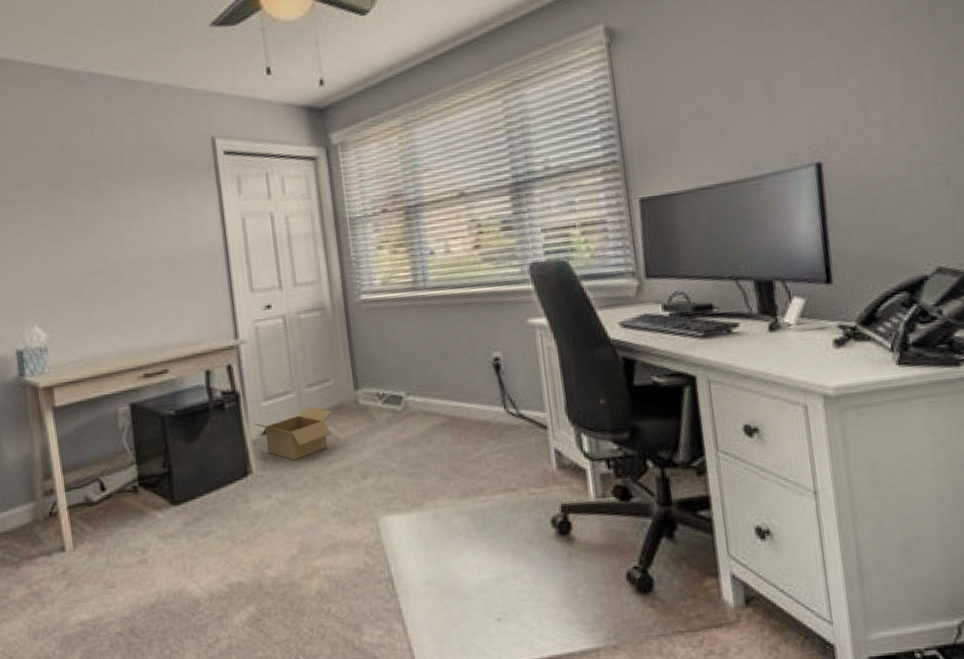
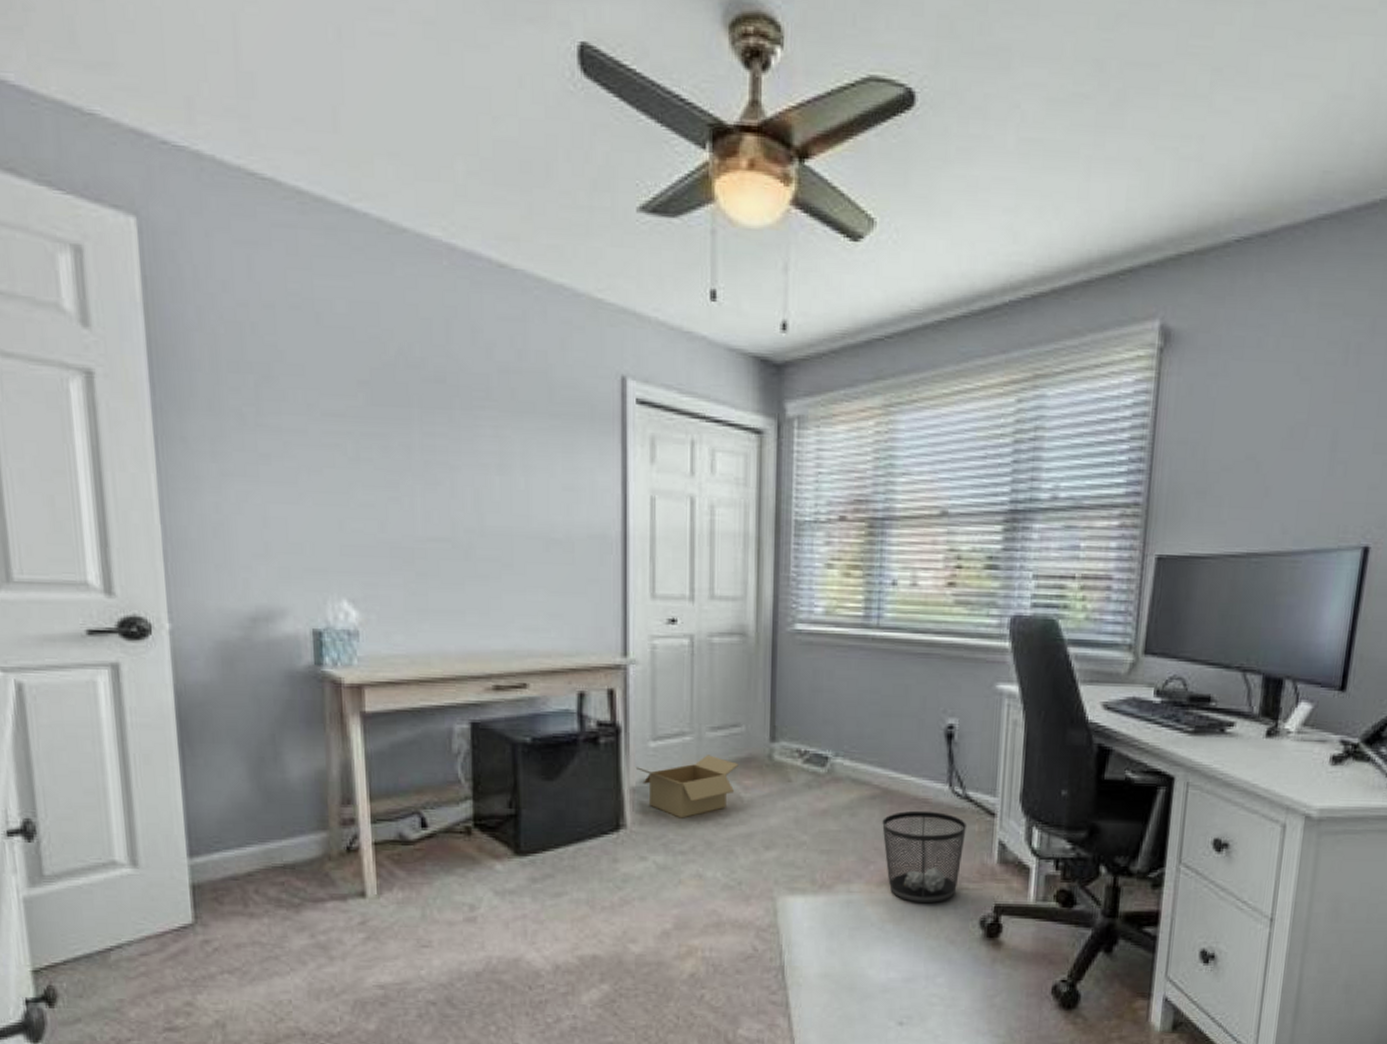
waste bin: none [454,430,526,510] -> present [882,810,966,903]

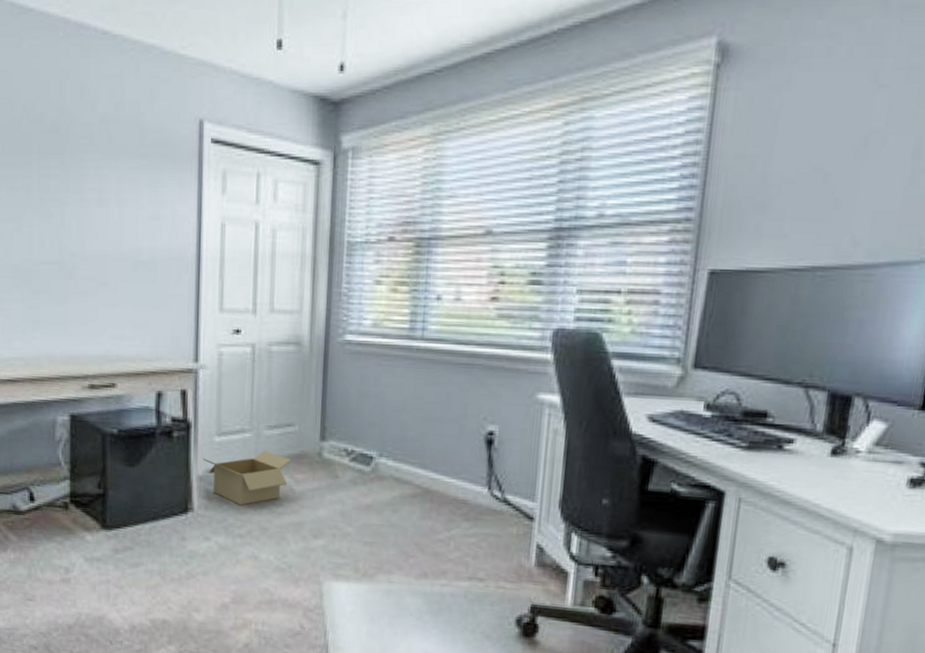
waste bin: present [882,810,966,903] -> none [422,510,504,599]

